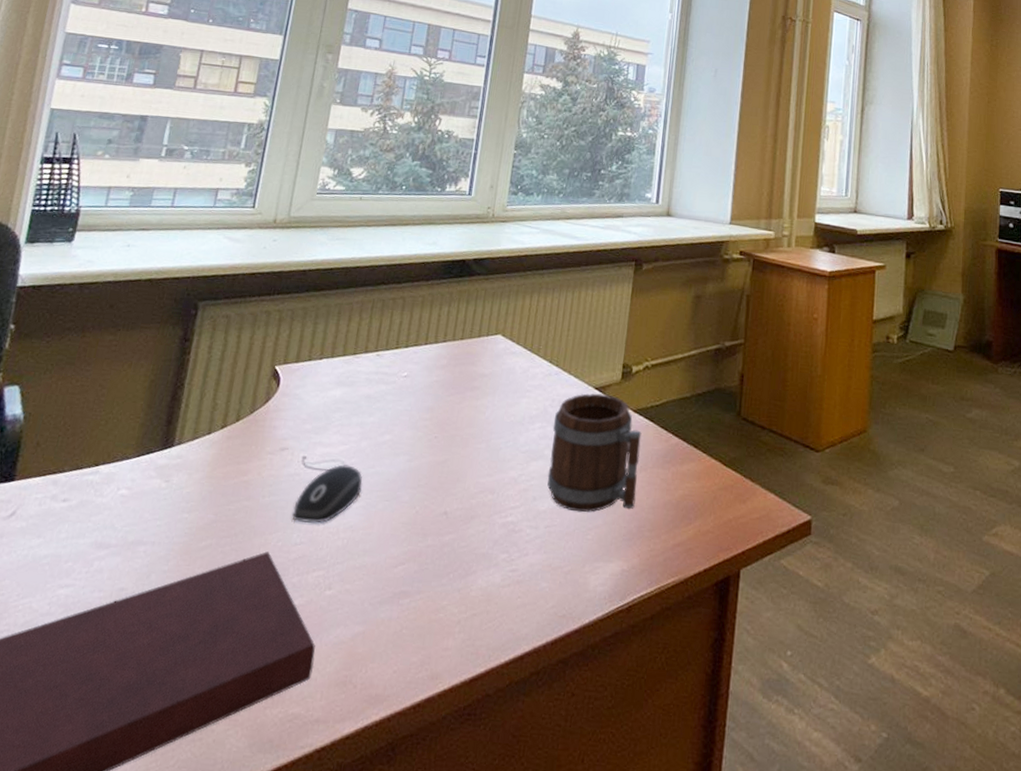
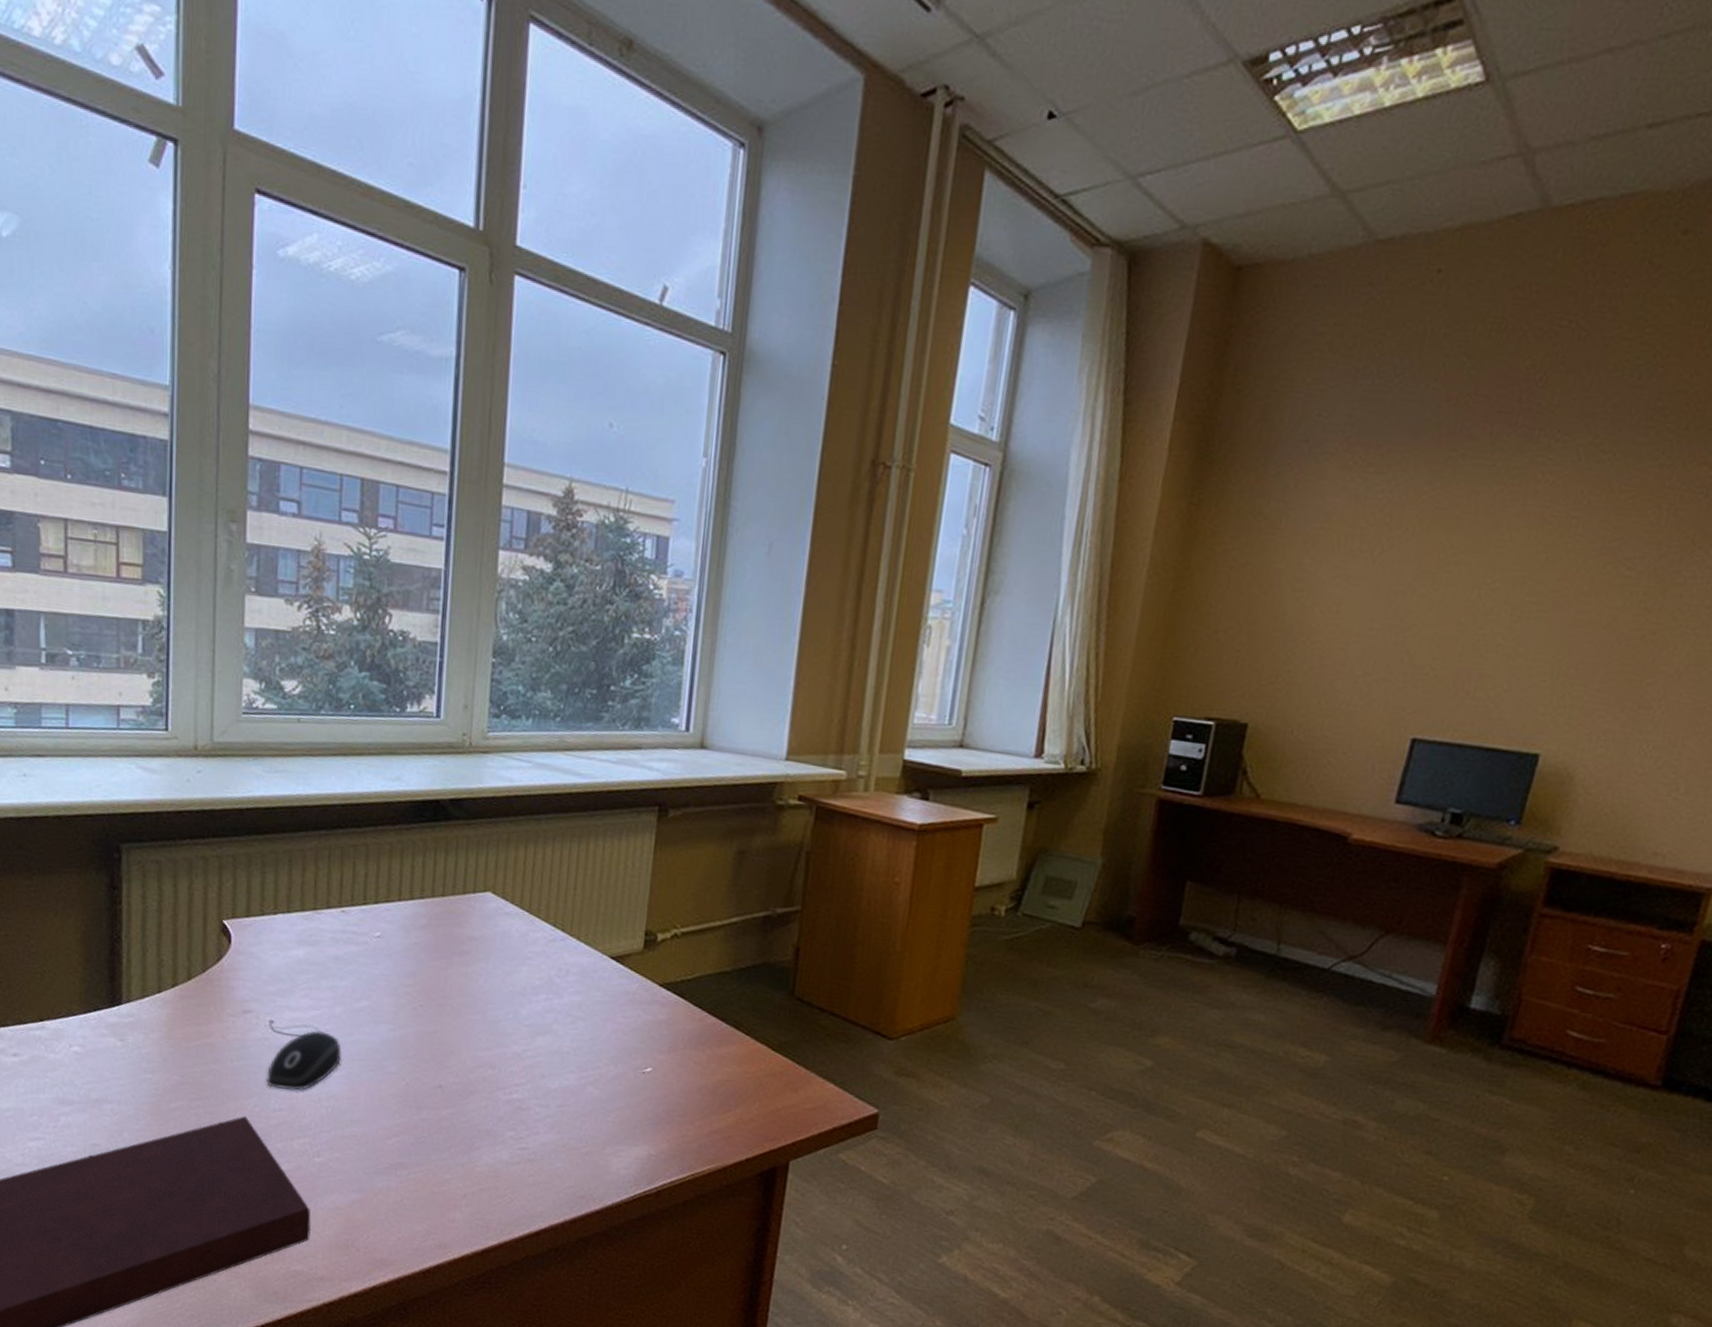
mug: present [547,393,642,513] -> none [557,963,670,1094]

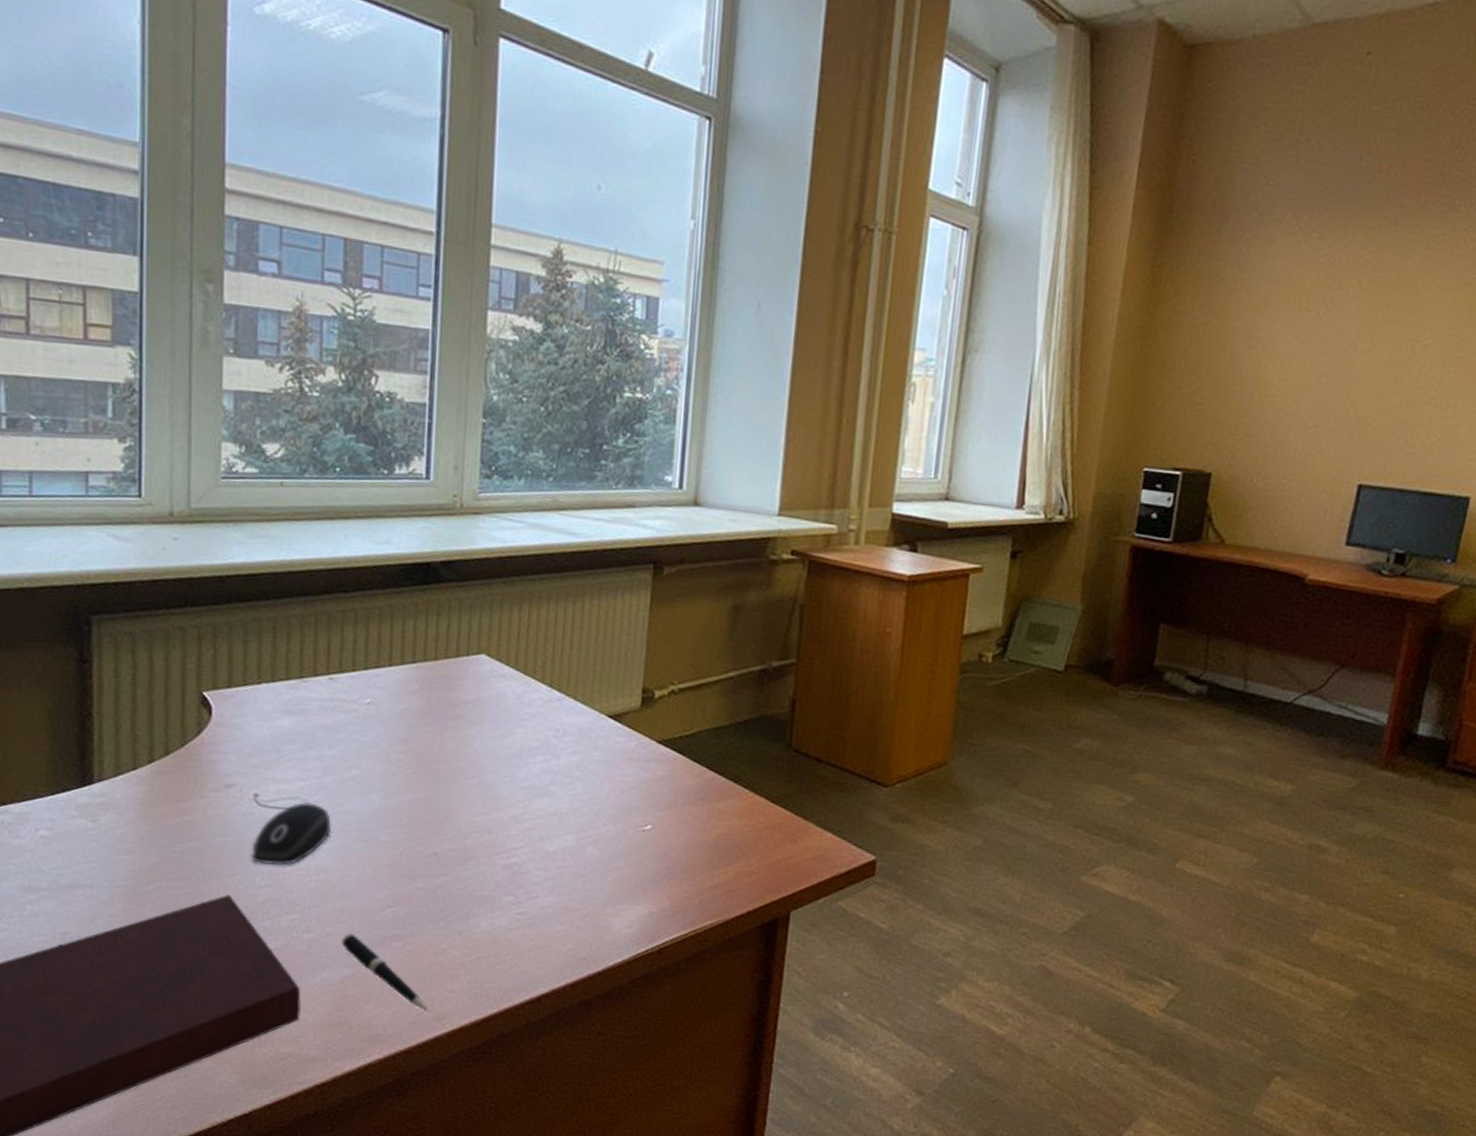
pen: none [349,1158,432,1239] -> present [341,932,429,1012]

